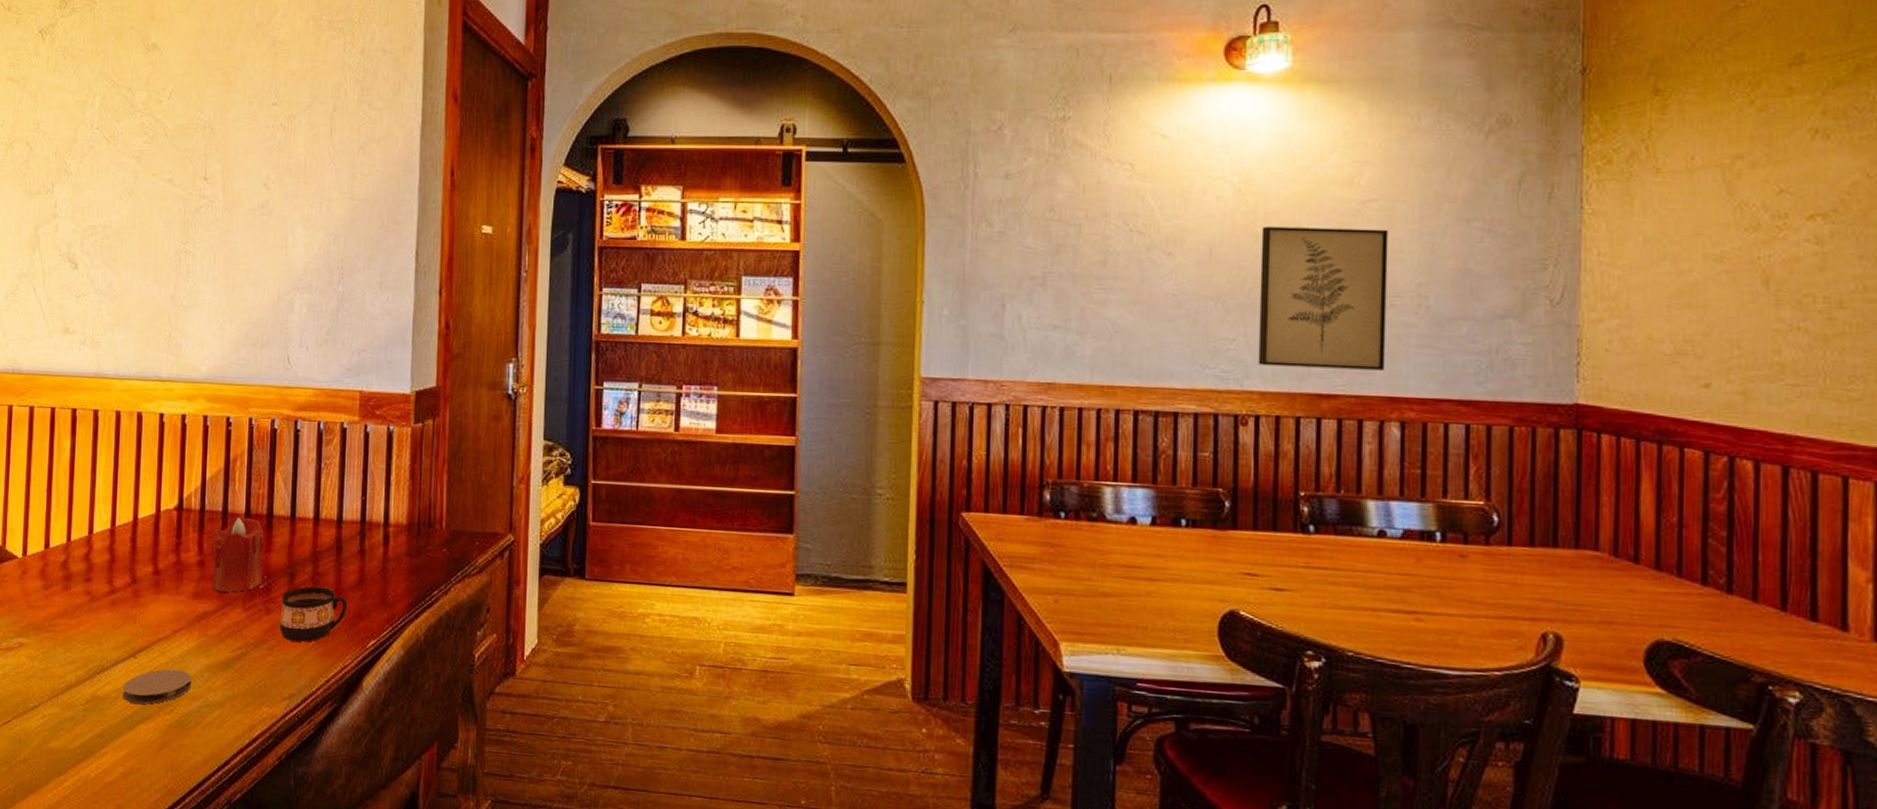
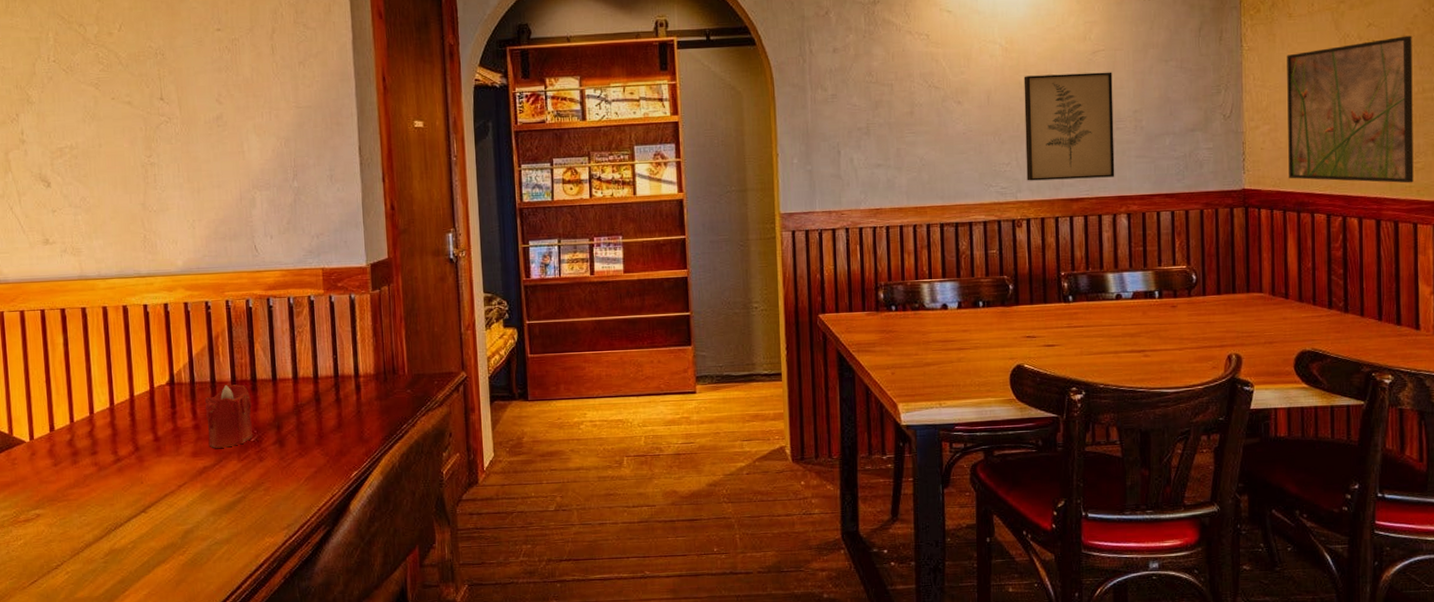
coaster: present [122,669,192,705] -> none [137,517,200,551]
cup: present [279,586,348,642] -> none [272,433,331,481]
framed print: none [1646,210,1848,419] -> present [1287,35,1414,183]

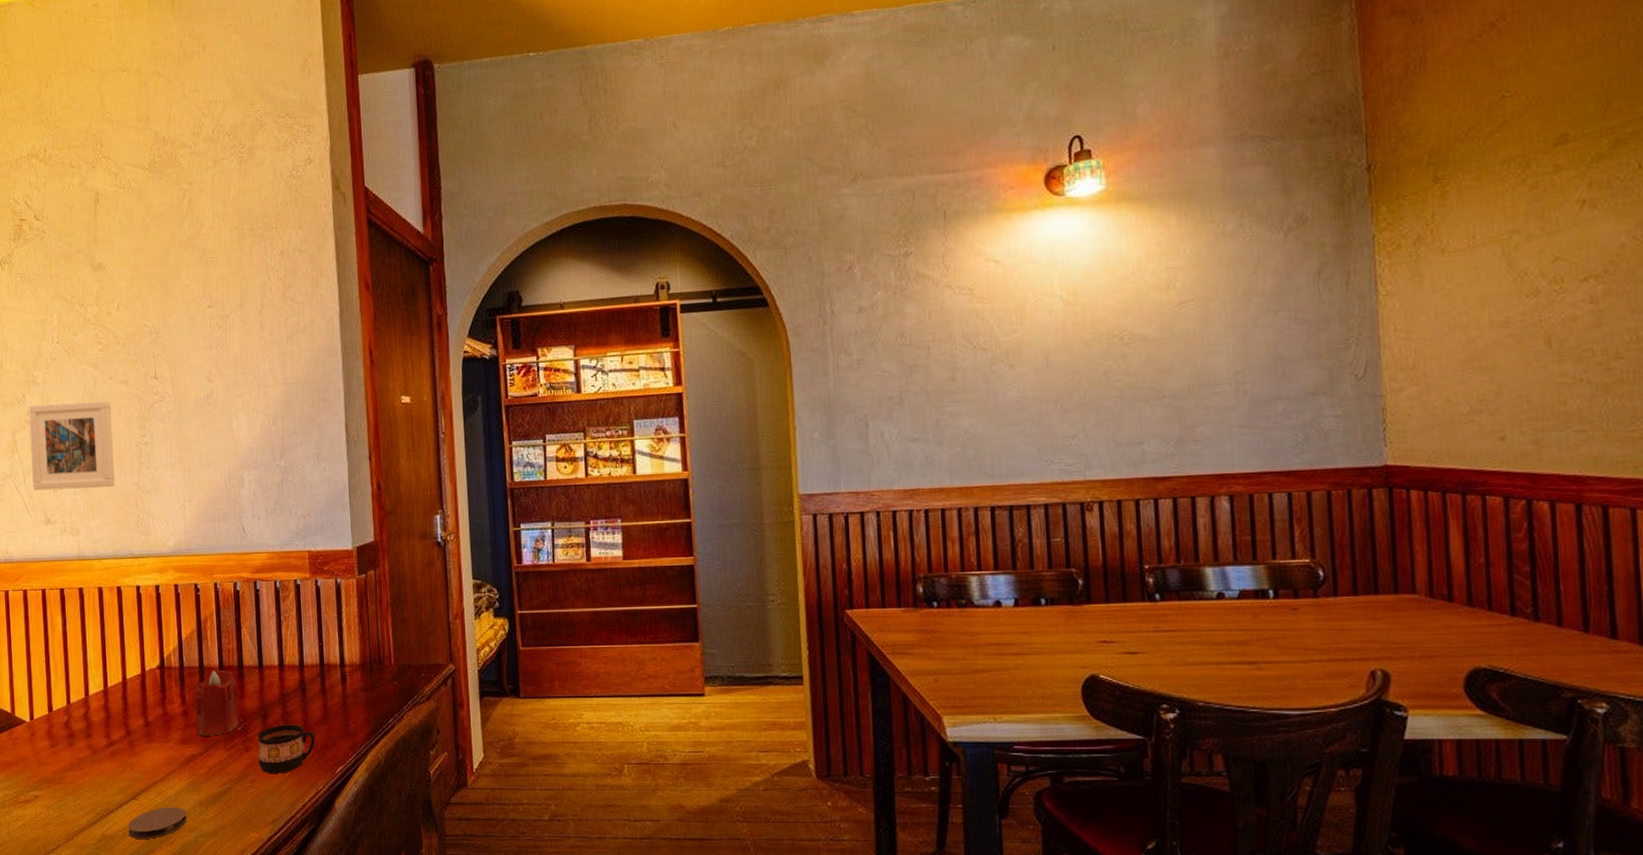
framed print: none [23,121,119,211] -> present [28,401,115,491]
coaster: none [137,517,200,551] -> present [128,807,187,840]
cup: none [272,433,331,481] -> present [257,724,316,773]
wall art: present [1023,72,1115,181] -> none [1091,326,1212,457]
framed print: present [1287,35,1414,183] -> none [1440,270,1629,458]

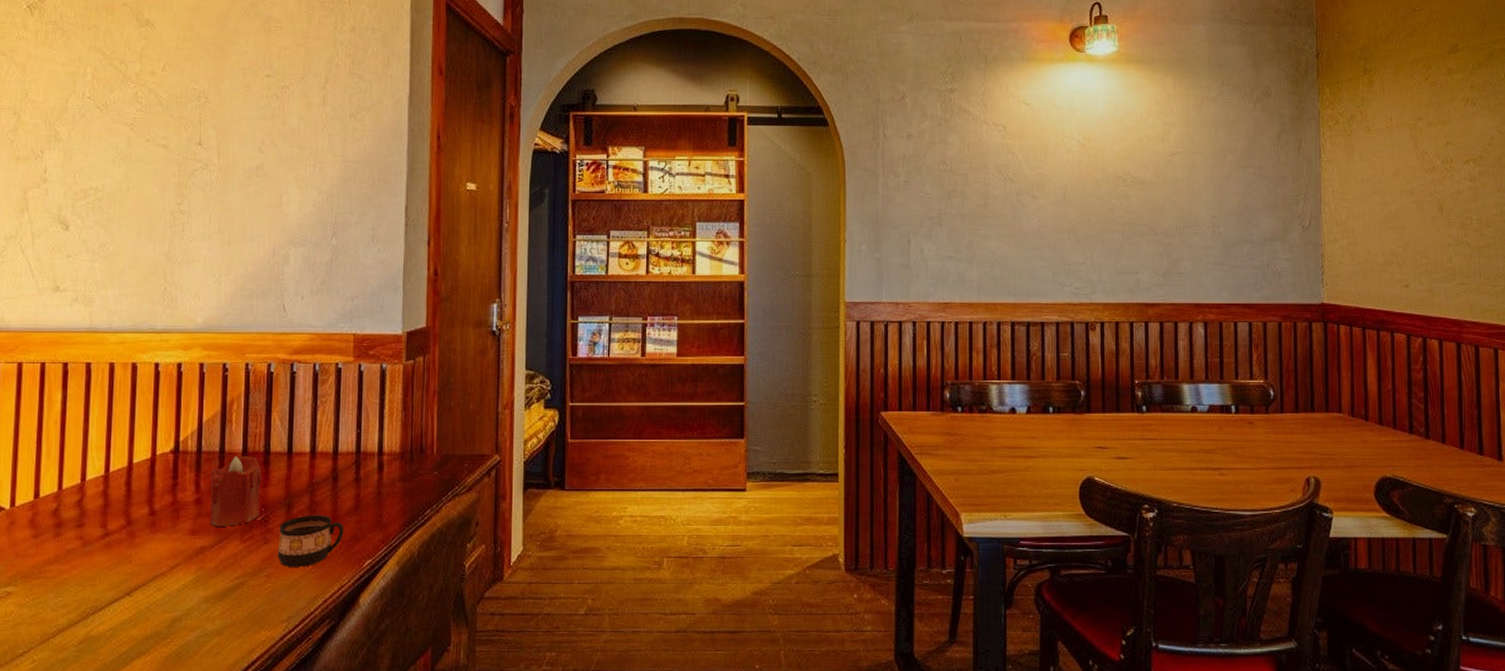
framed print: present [28,401,115,491] -> none [42,162,146,255]
coaster: present [128,807,187,840] -> none [117,604,189,641]

